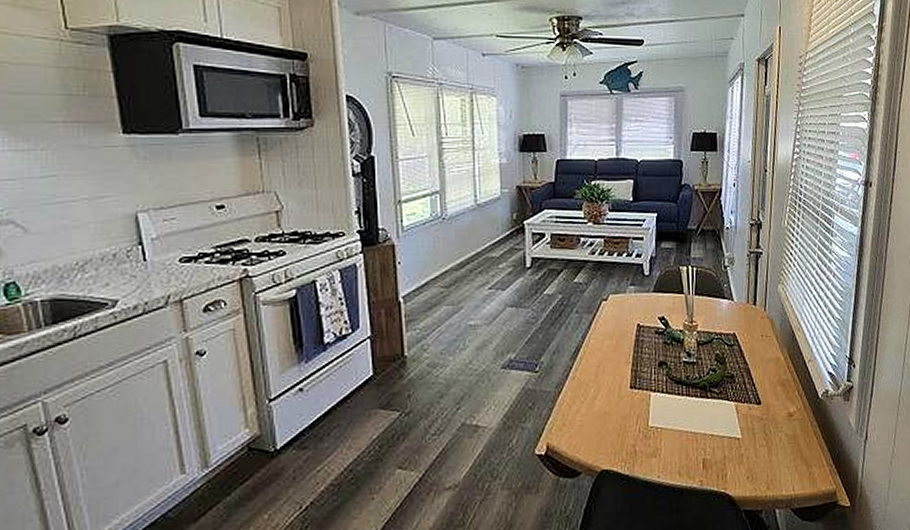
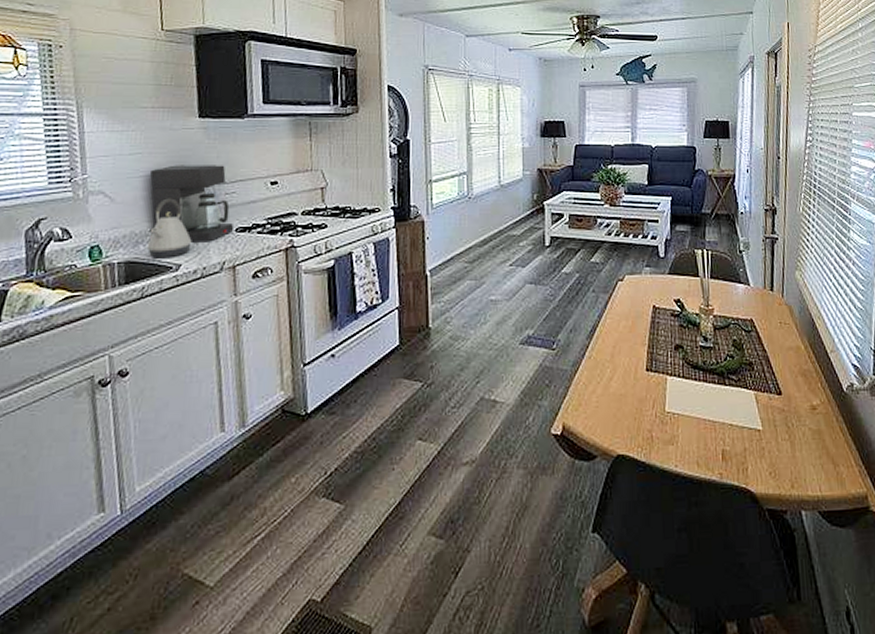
coffee maker: none [68,188,178,276] -> present [149,165,234,243]
kettle: none [74,226,128,295] -> present [146,198,192,259]

